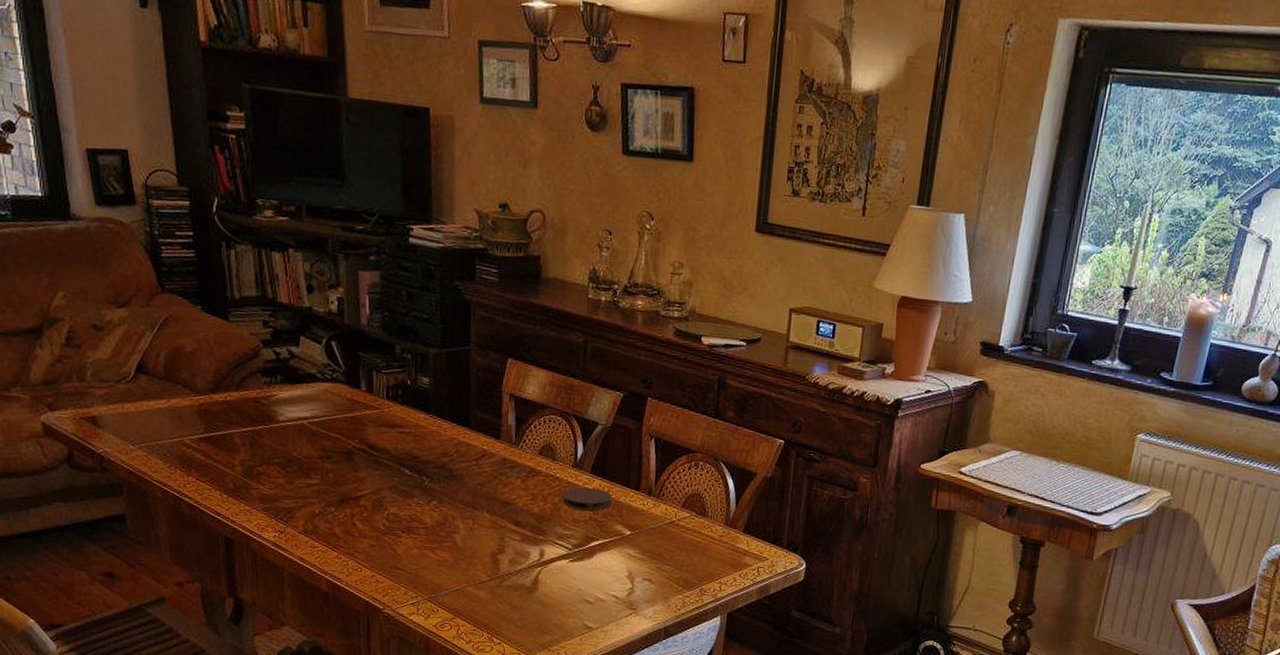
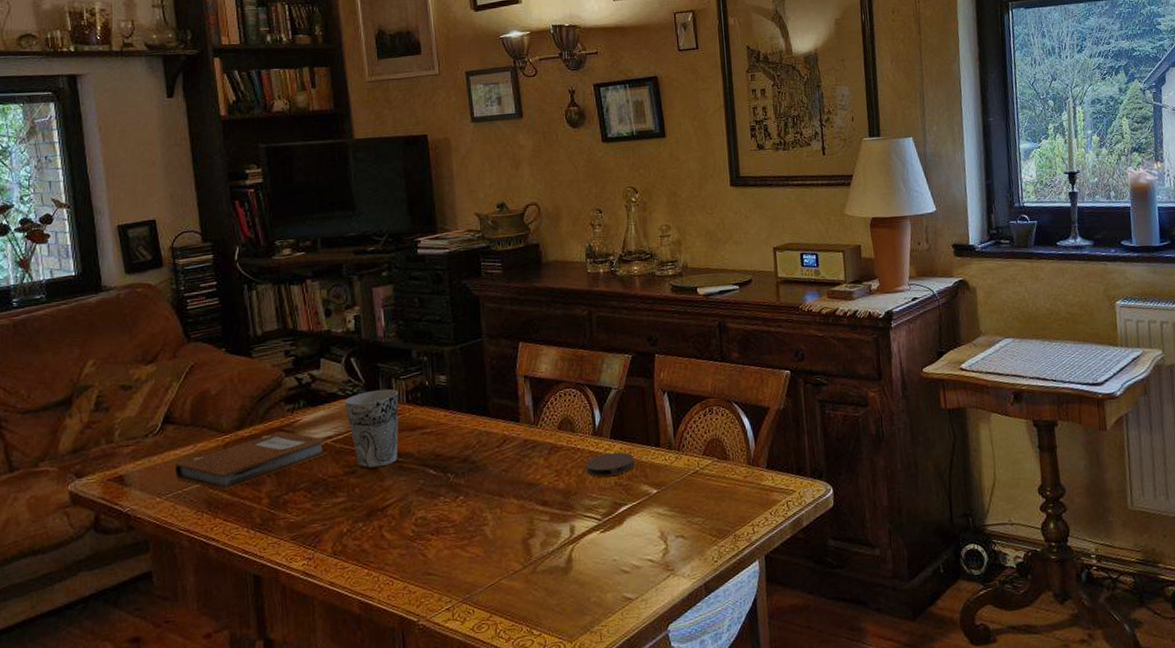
notebook: none [148,402,303,451] -> present [174,431,327,491]
cup: none [322,379,379,458] -> present [344,389,399,469]

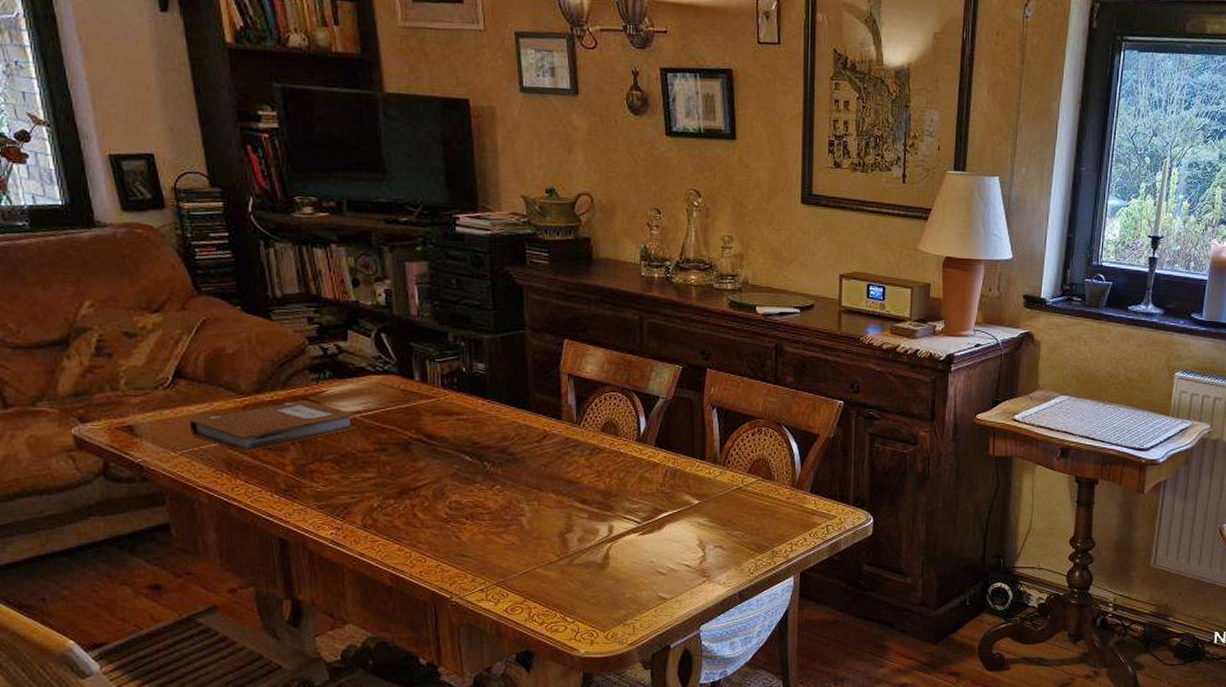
cup: present [344,389,399,469] -> none [374,369,434,448]
coaster: present [586,452,635,478] -> none [628,460,678,483]

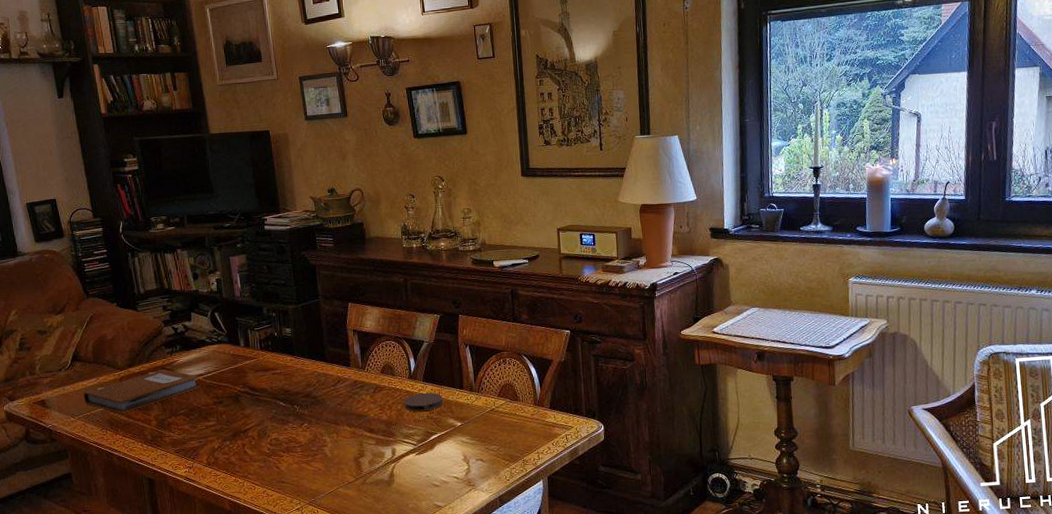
coaster: none [628,460,678,483] -> present [404,392,443,412]

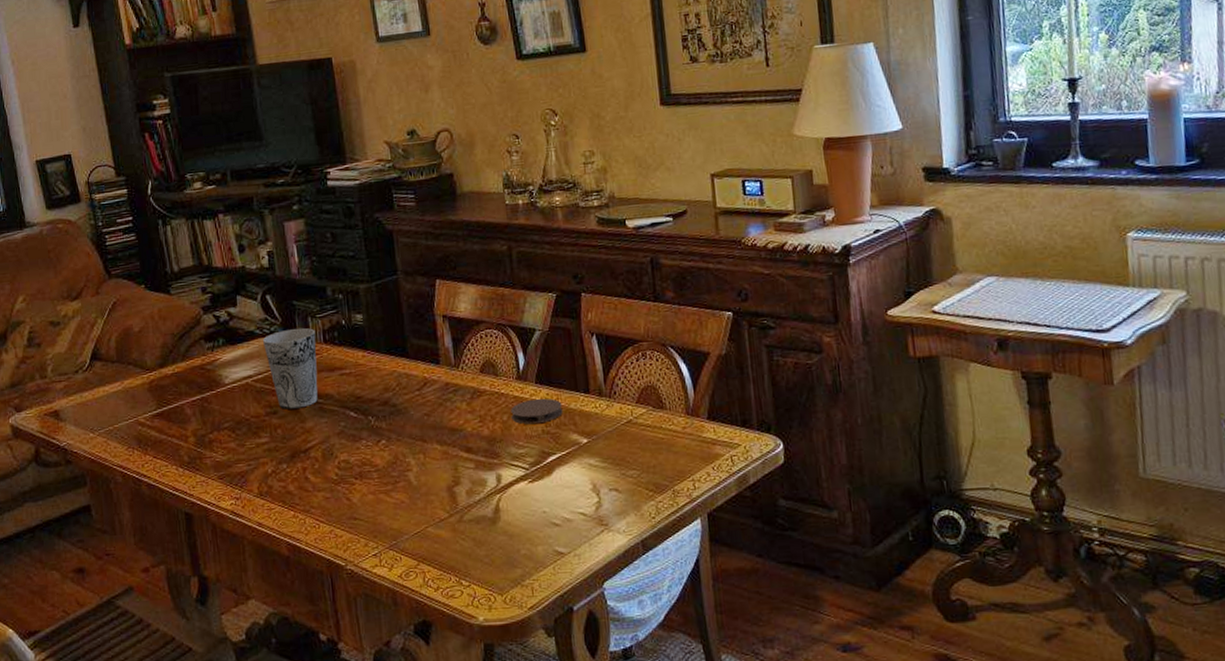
notebook: present [83,369,200,414] -> none [104,369,249,428]
cup: none [211,338,255,400] -> present [262,327,318,409]

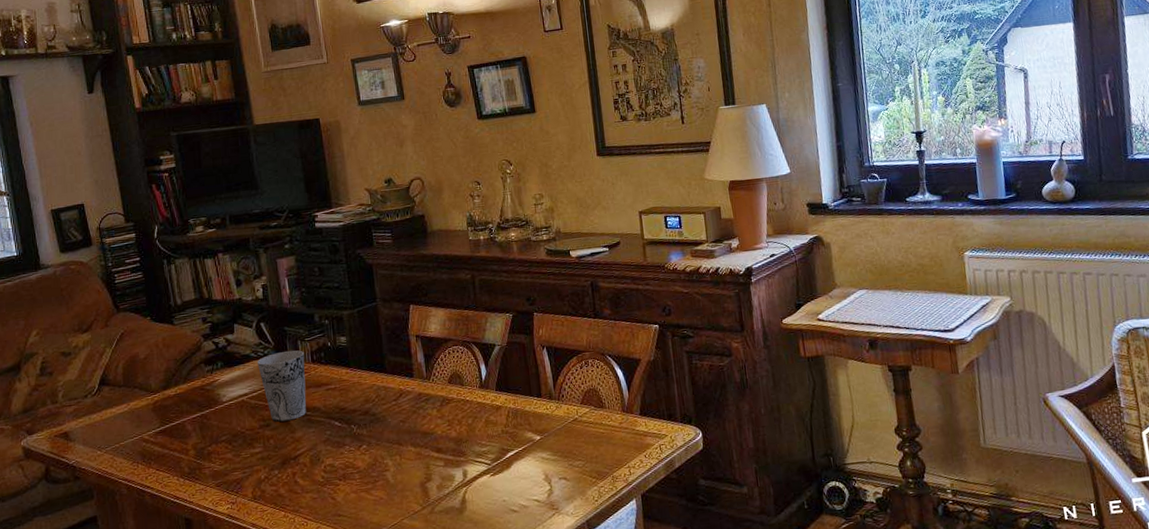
coaster: present [511,398,563,425] -> none [475,403,519,426]

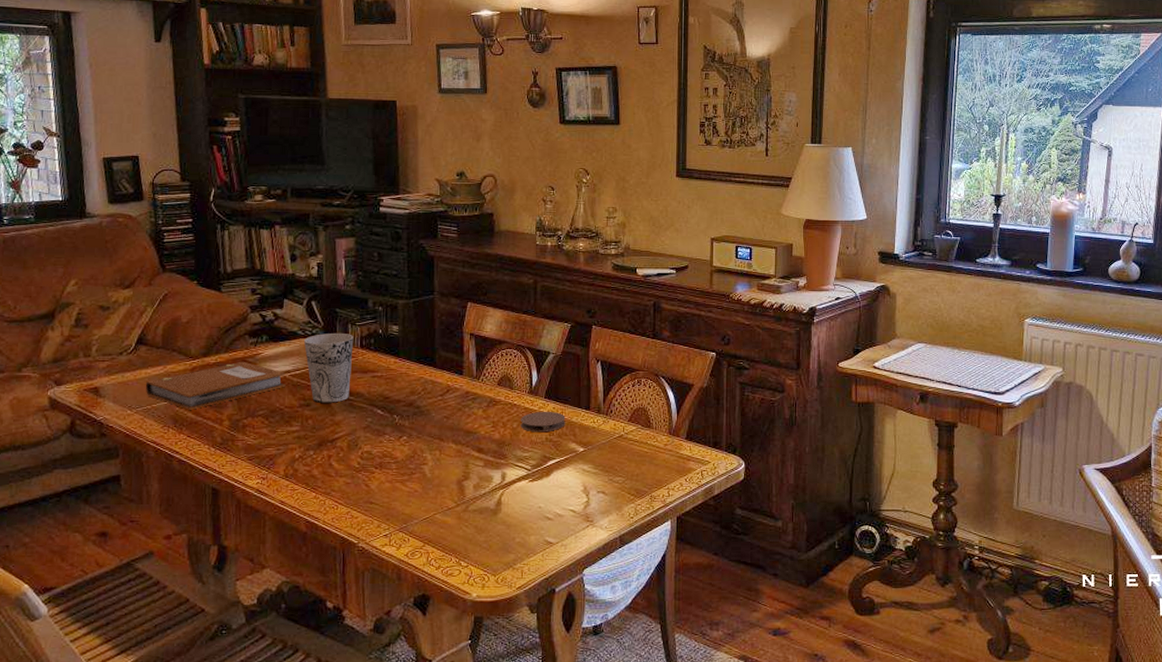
notebook: none [111,389,244,444] -> present [145,361,286,410]
coaster: none [475,403,519,426] -> present [521,411,566,433]

